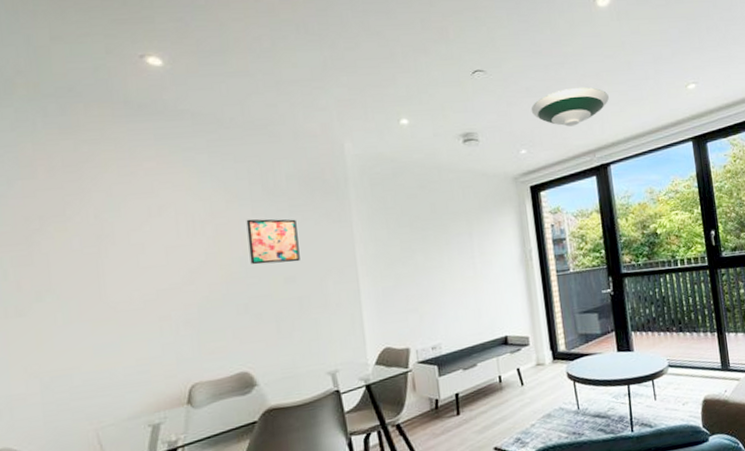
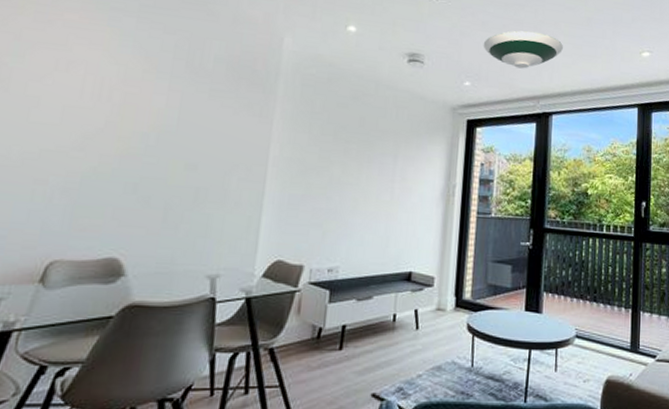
wall art: present [246,219,300,265] -> none [153,94,214,150]

